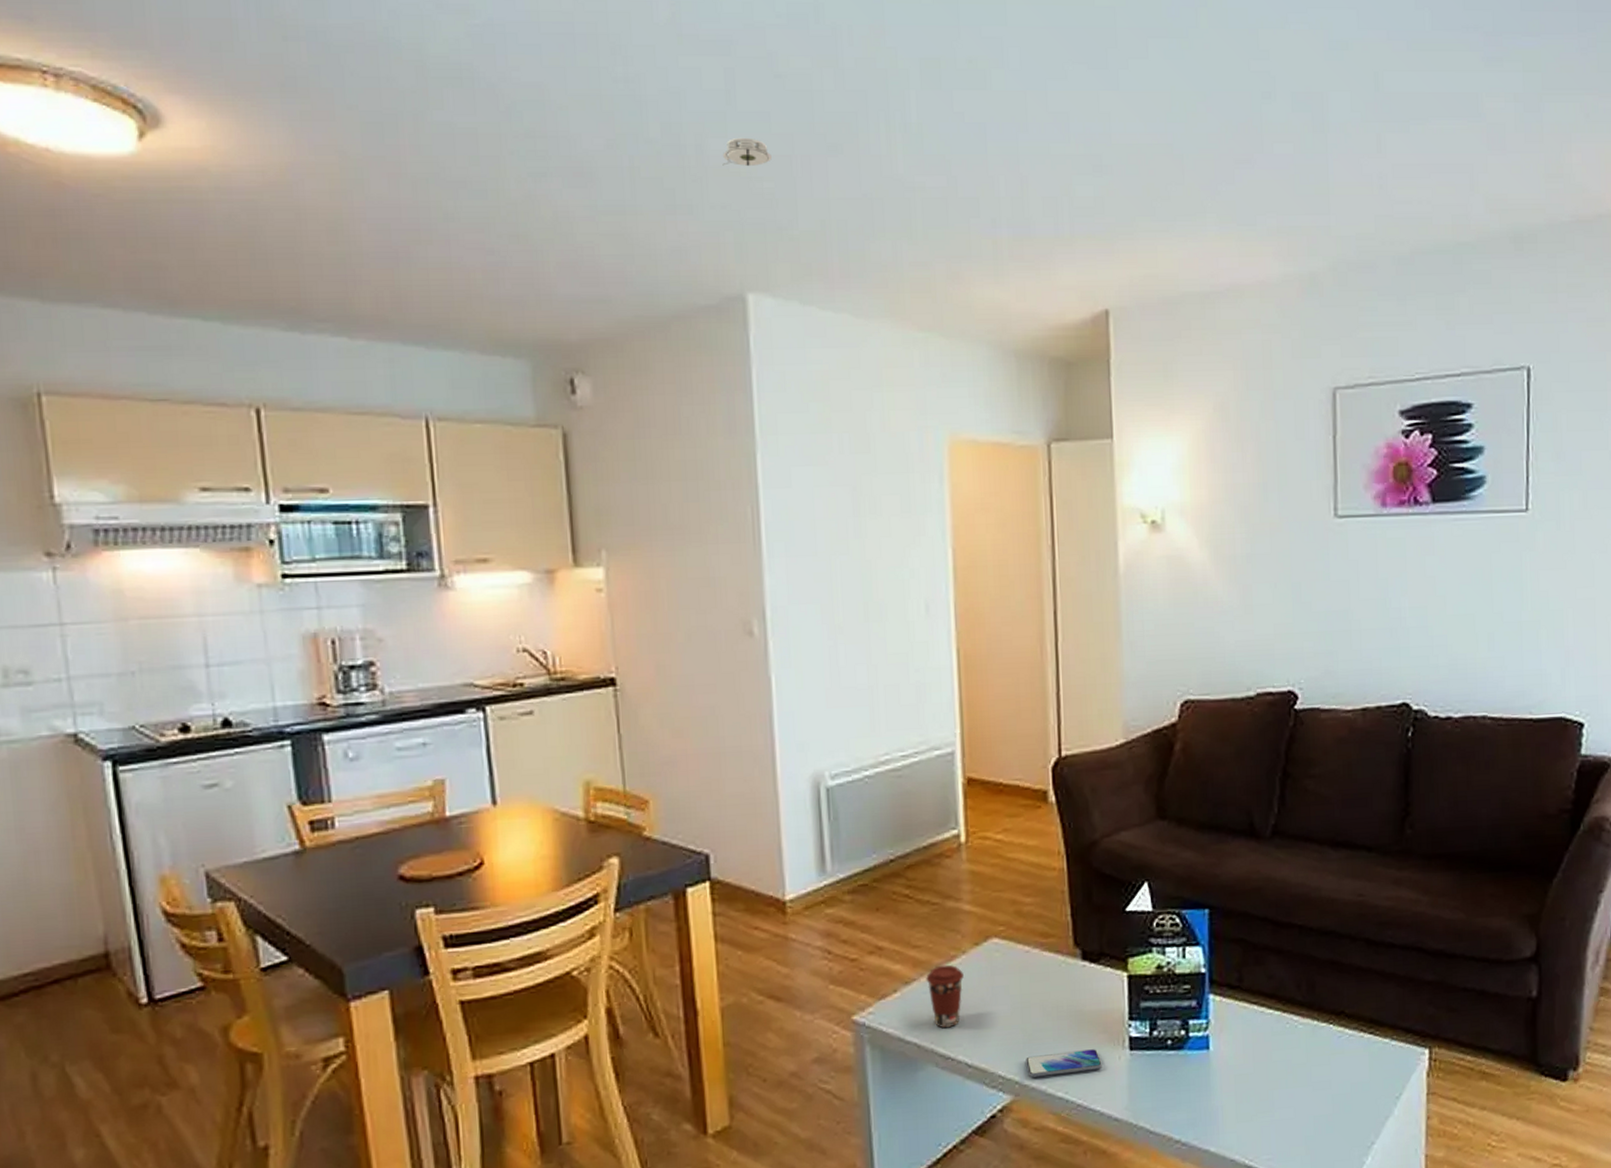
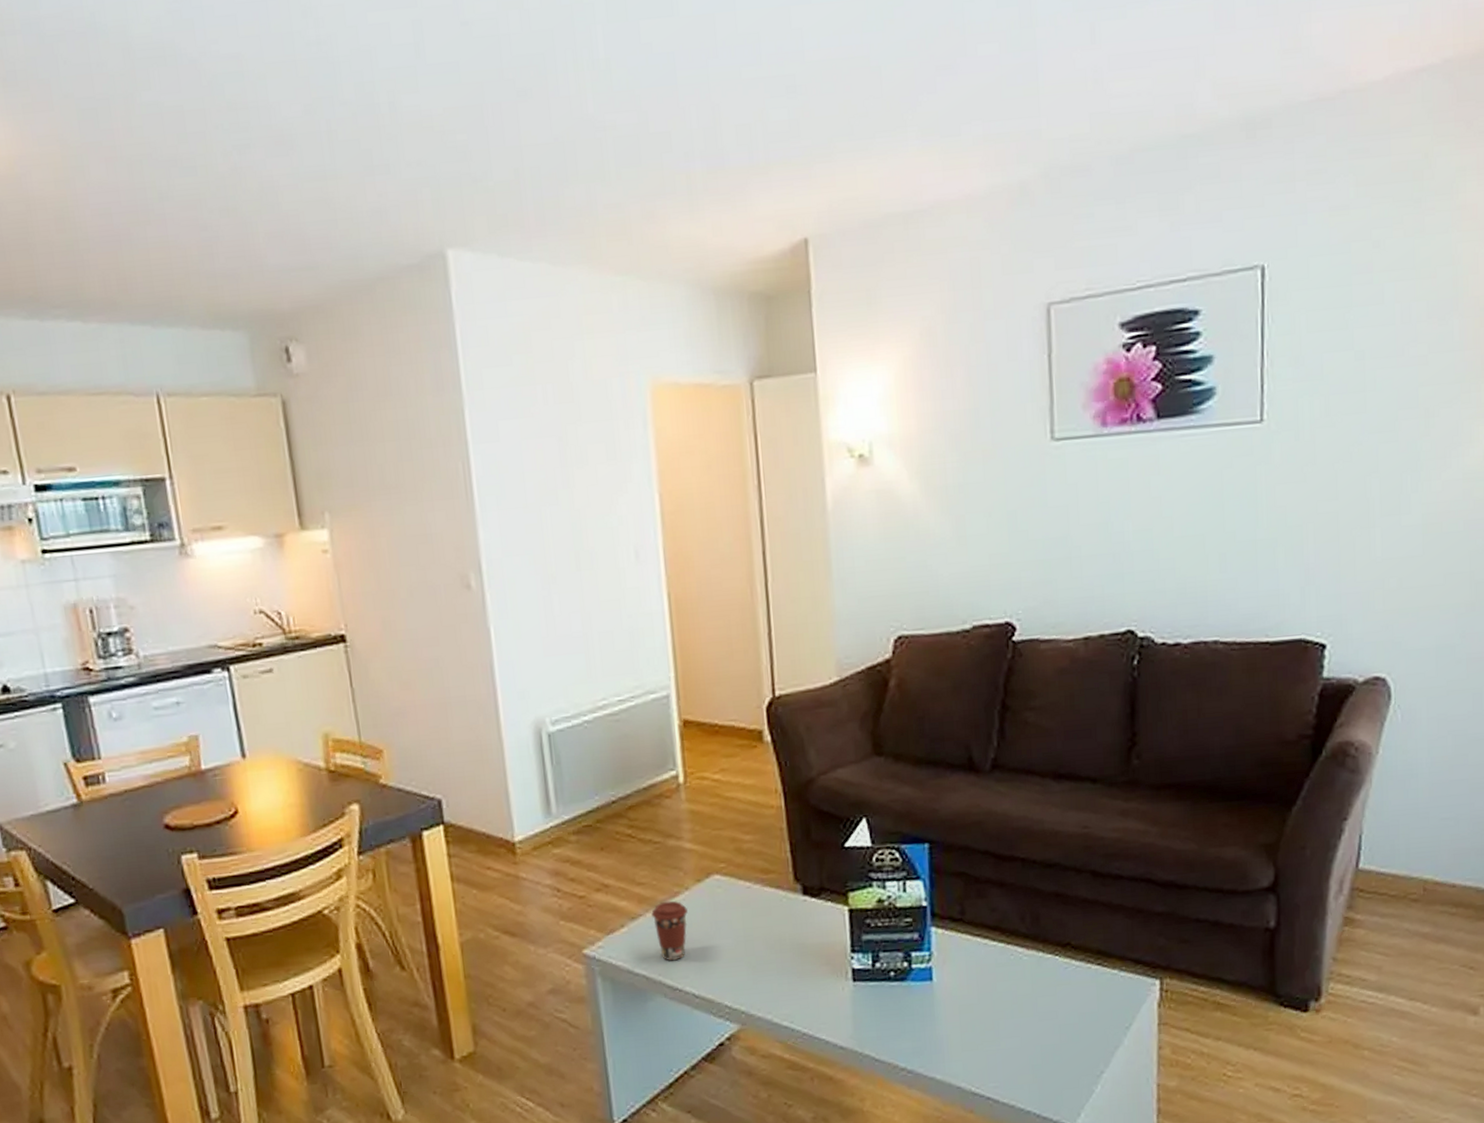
smoke detector: present [722,137,772,166] -> none [415,90,463,122]
smartphone: present [1026,1049,1102,1078] -> none [751,980,826,1008]

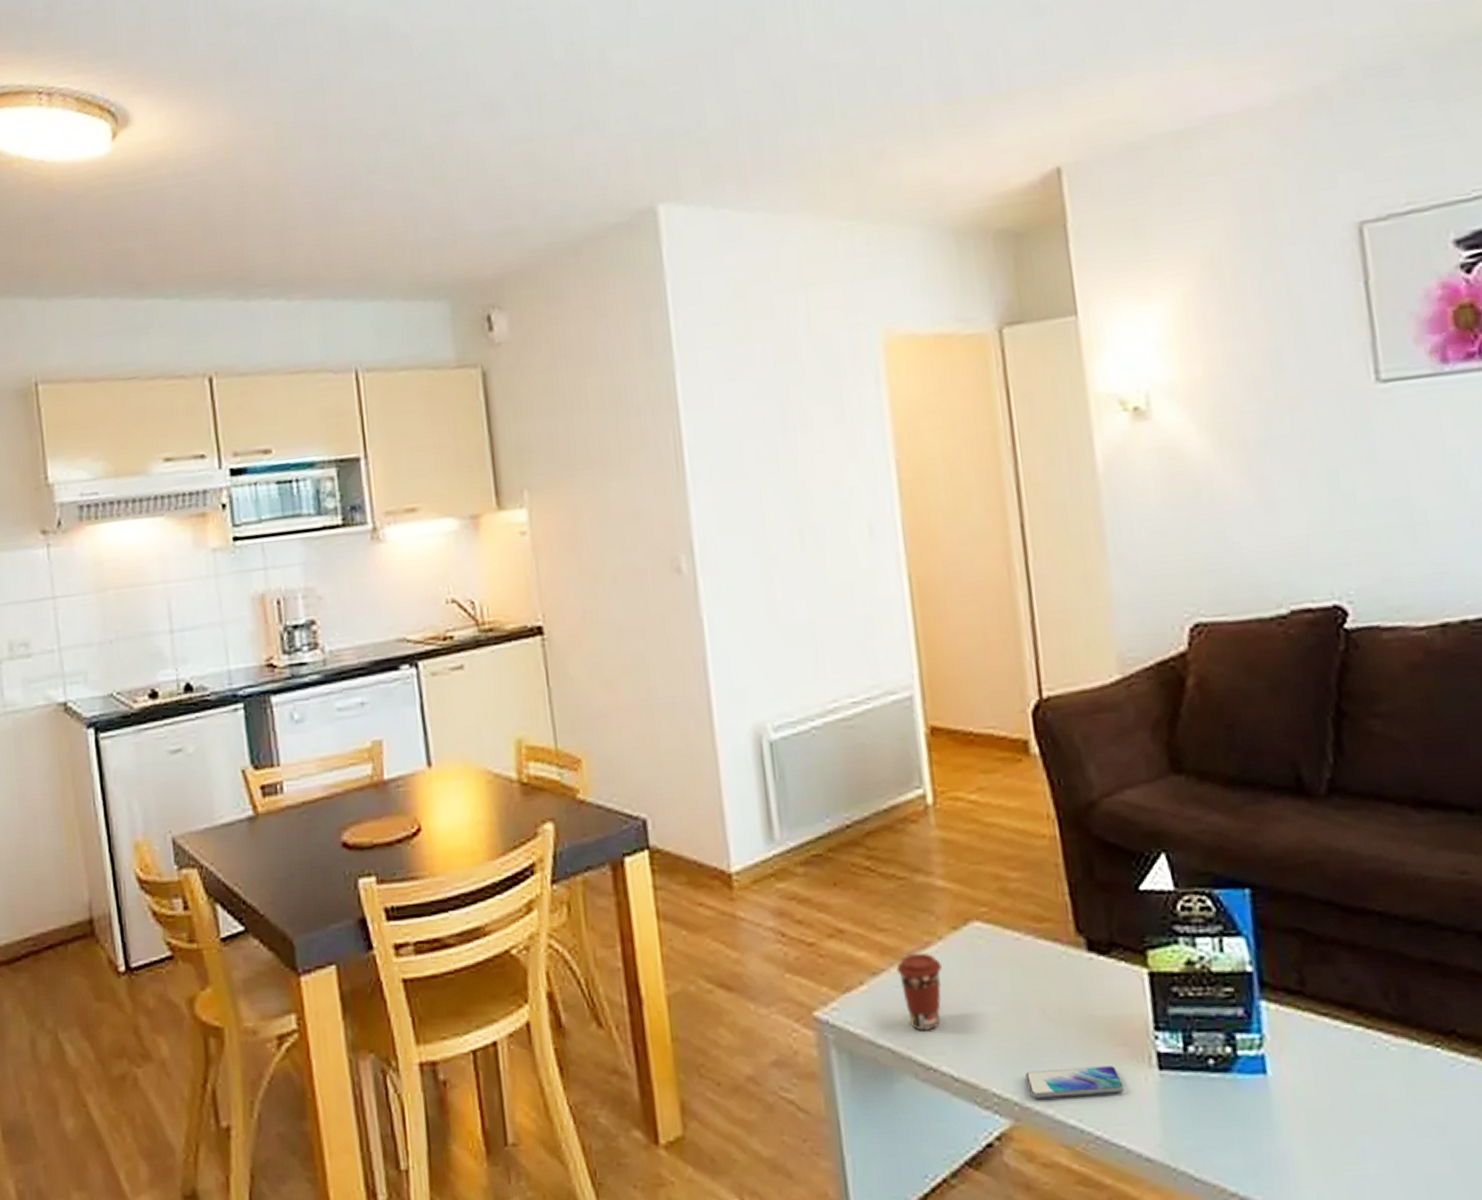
smartphone: none [751,980,826,1008] -> present [1025,1066,1124,1098]

